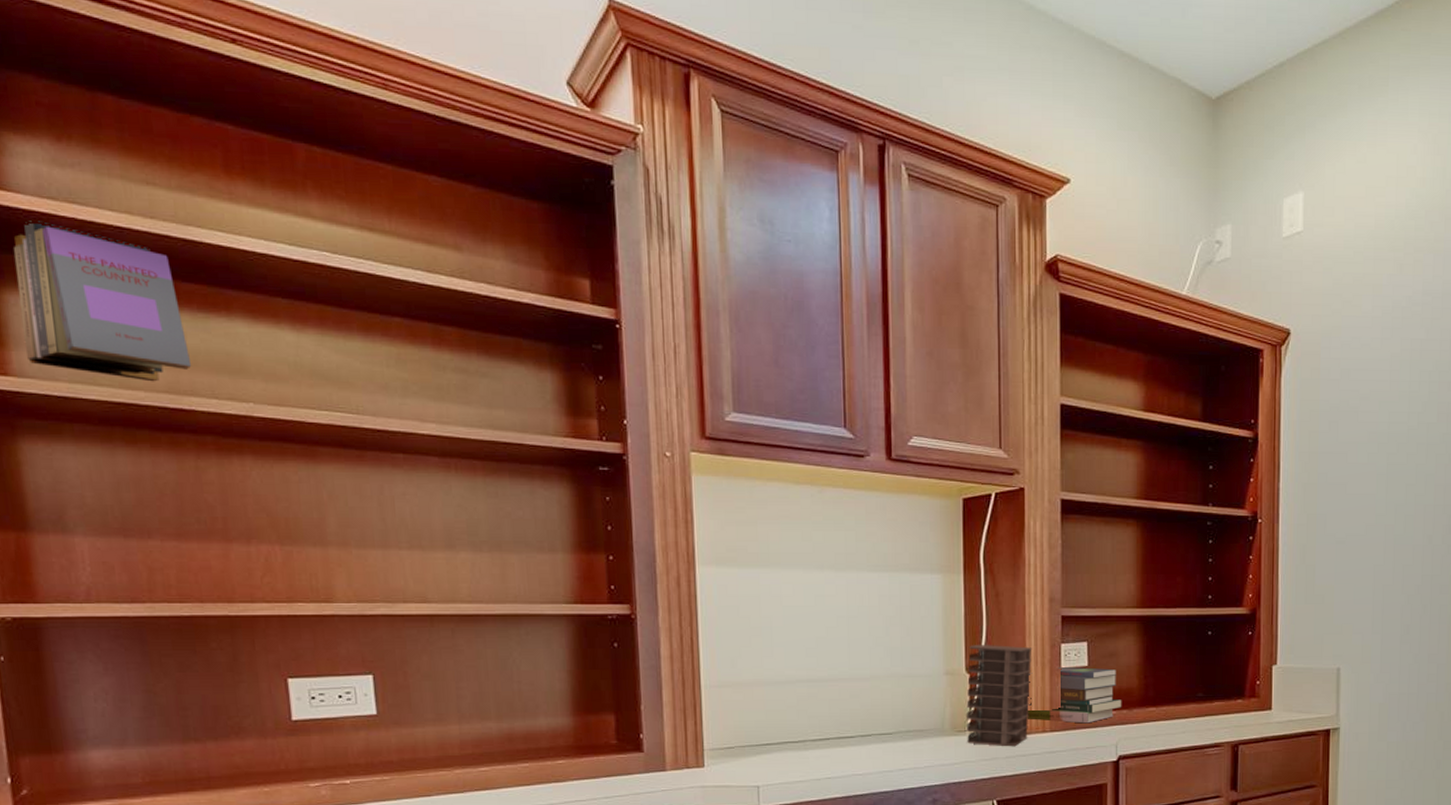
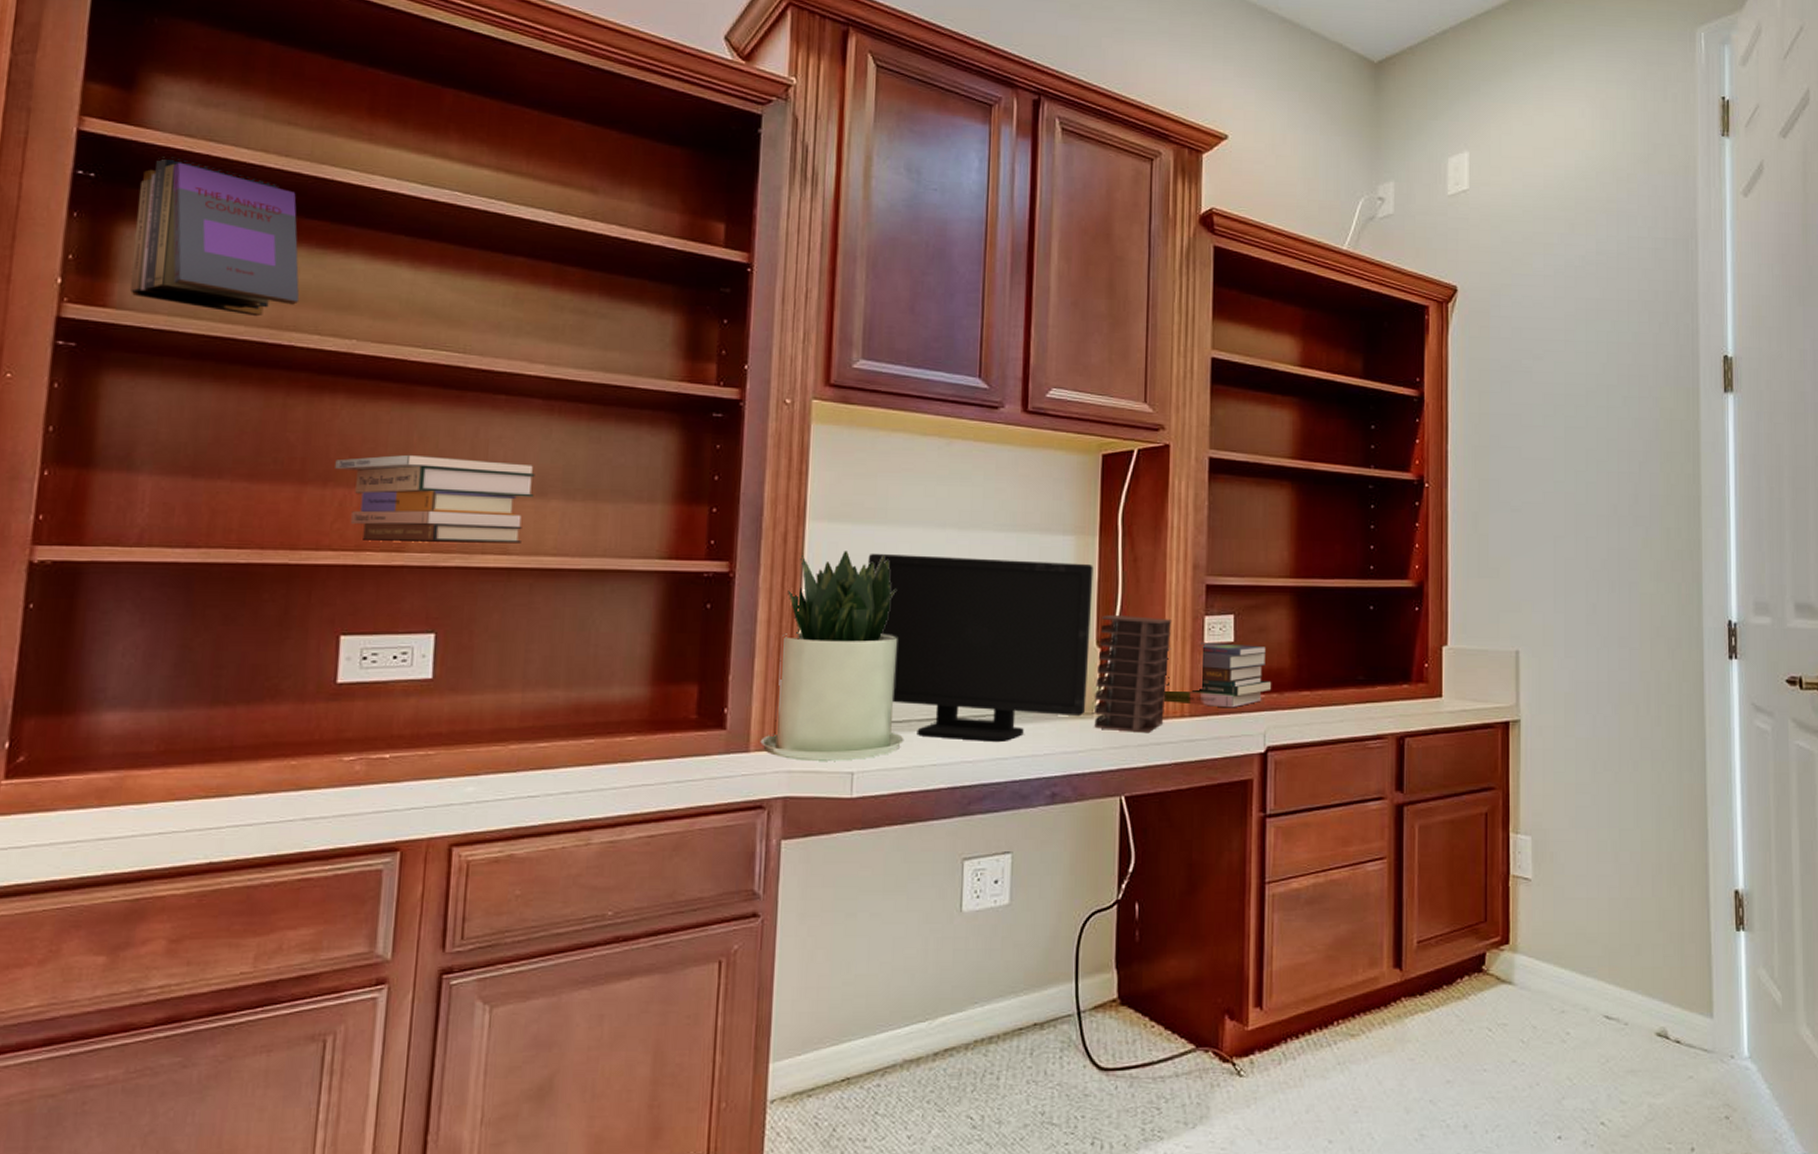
books: none [254,512,444,592] -> present [335,454,535,544]
planter: none [675,592,801,777] -> present [760,551,904,761]
computer monitor: none [755,594,960,758] -> present [867,553,1093,743]

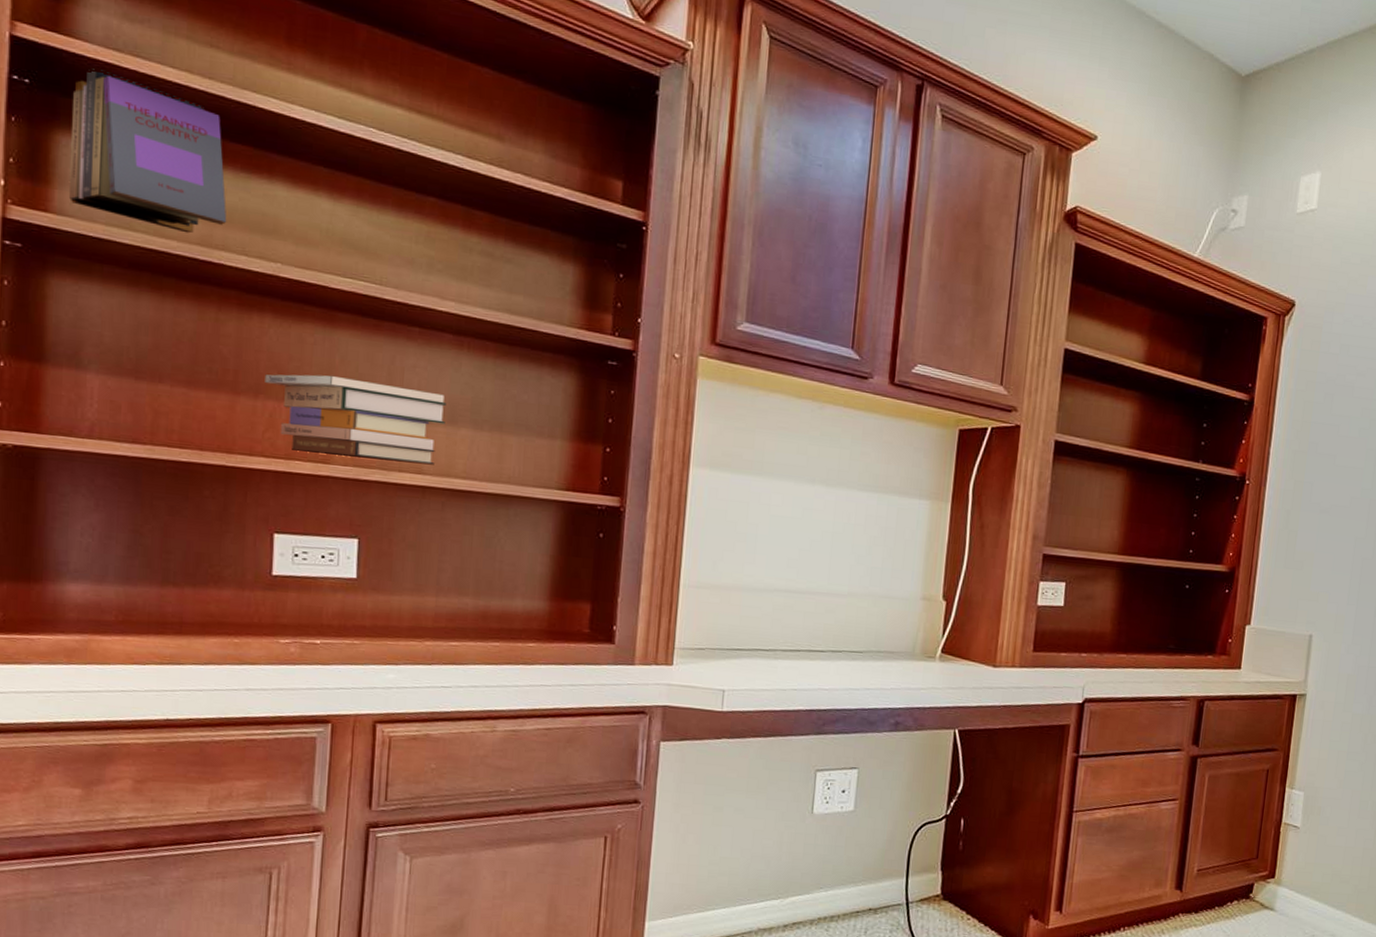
planter: present [760,551,904,761] -> none [644,496,770,680]
computer monitor: present [867,553,1093,743] -> none [743,500,945,676]
file organizer: present [1093,615,1172,734] -> none [936,573,1011,679]
books: present [1163,643,1271,708] -> none [997,604,1093,663]

